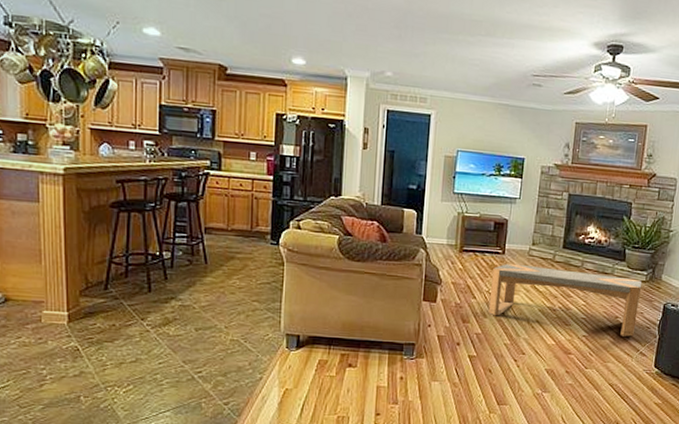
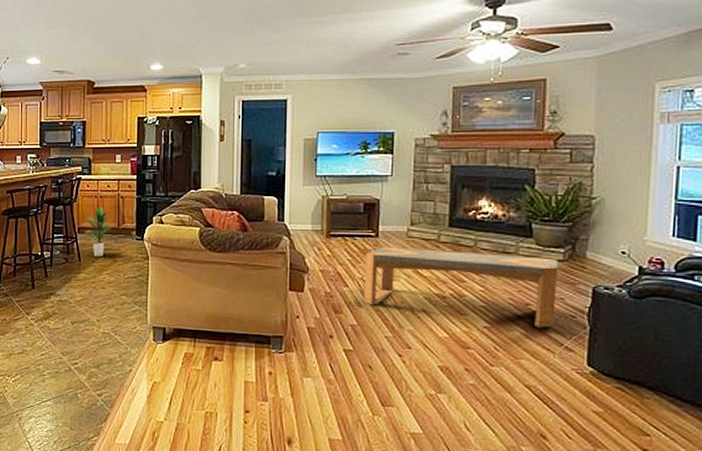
indoor plant: none [209,206,252,260] -> present [82,206,119,257]

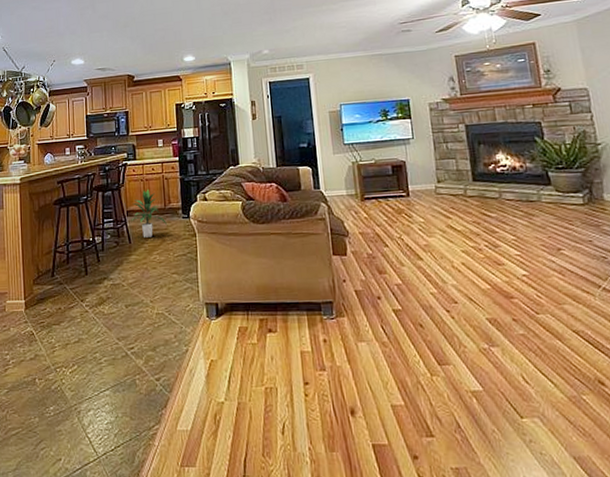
coffee table: present [363,247,559,328] -> none [400,203,589,271]

